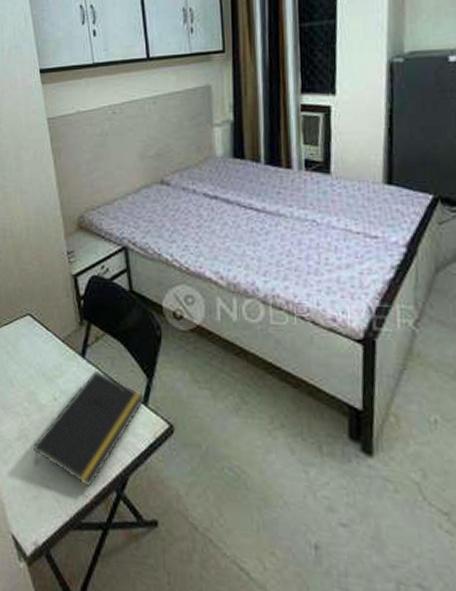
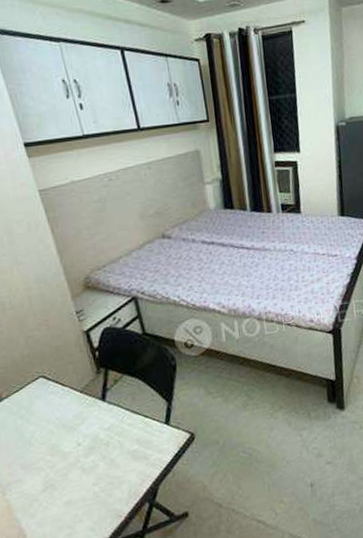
notepad: present [34,371,144,488] -> none [61,408,166,509]

